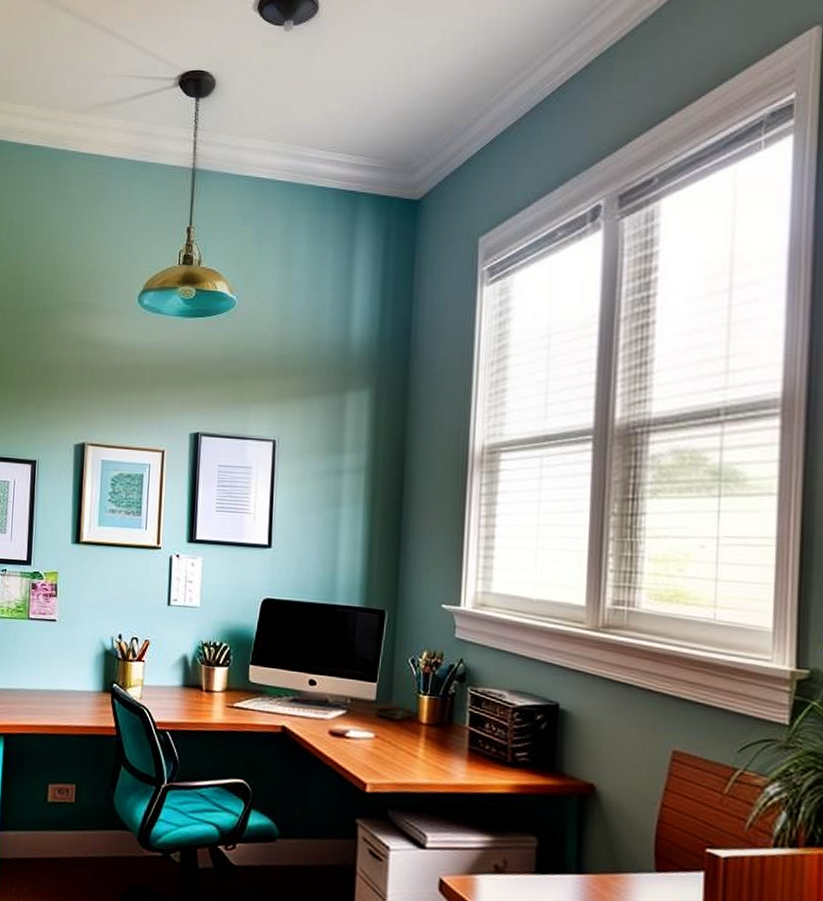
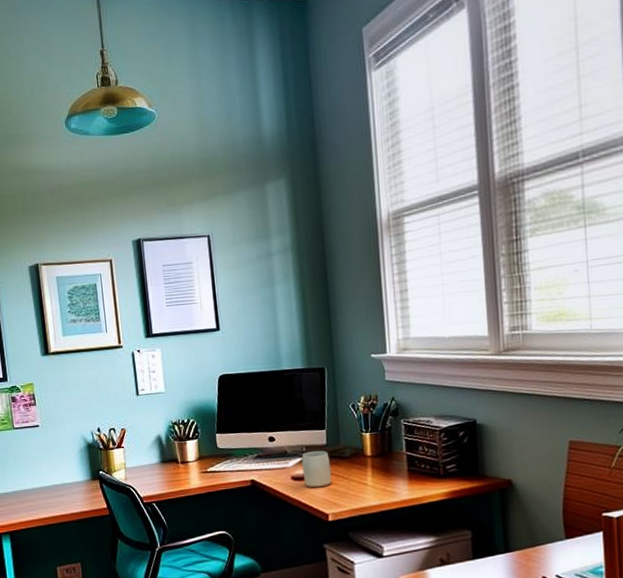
mug: none [343,705,378,751] -> present [301,450,332,488]

